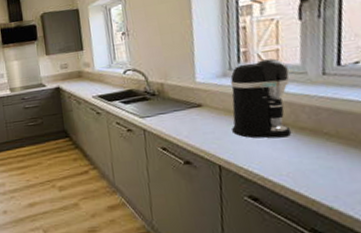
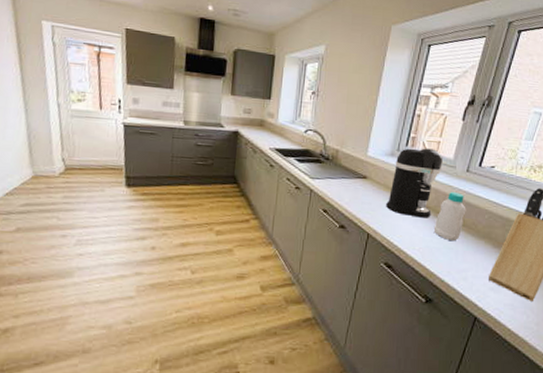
bottle: none [299,100,339,159] -> present [433,192,466,242]

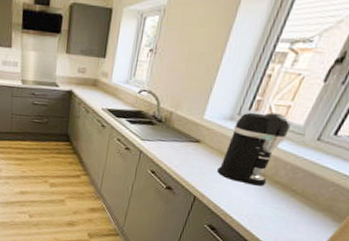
bottle: present [433,192,466,242] -> none [266,161,309,211]

